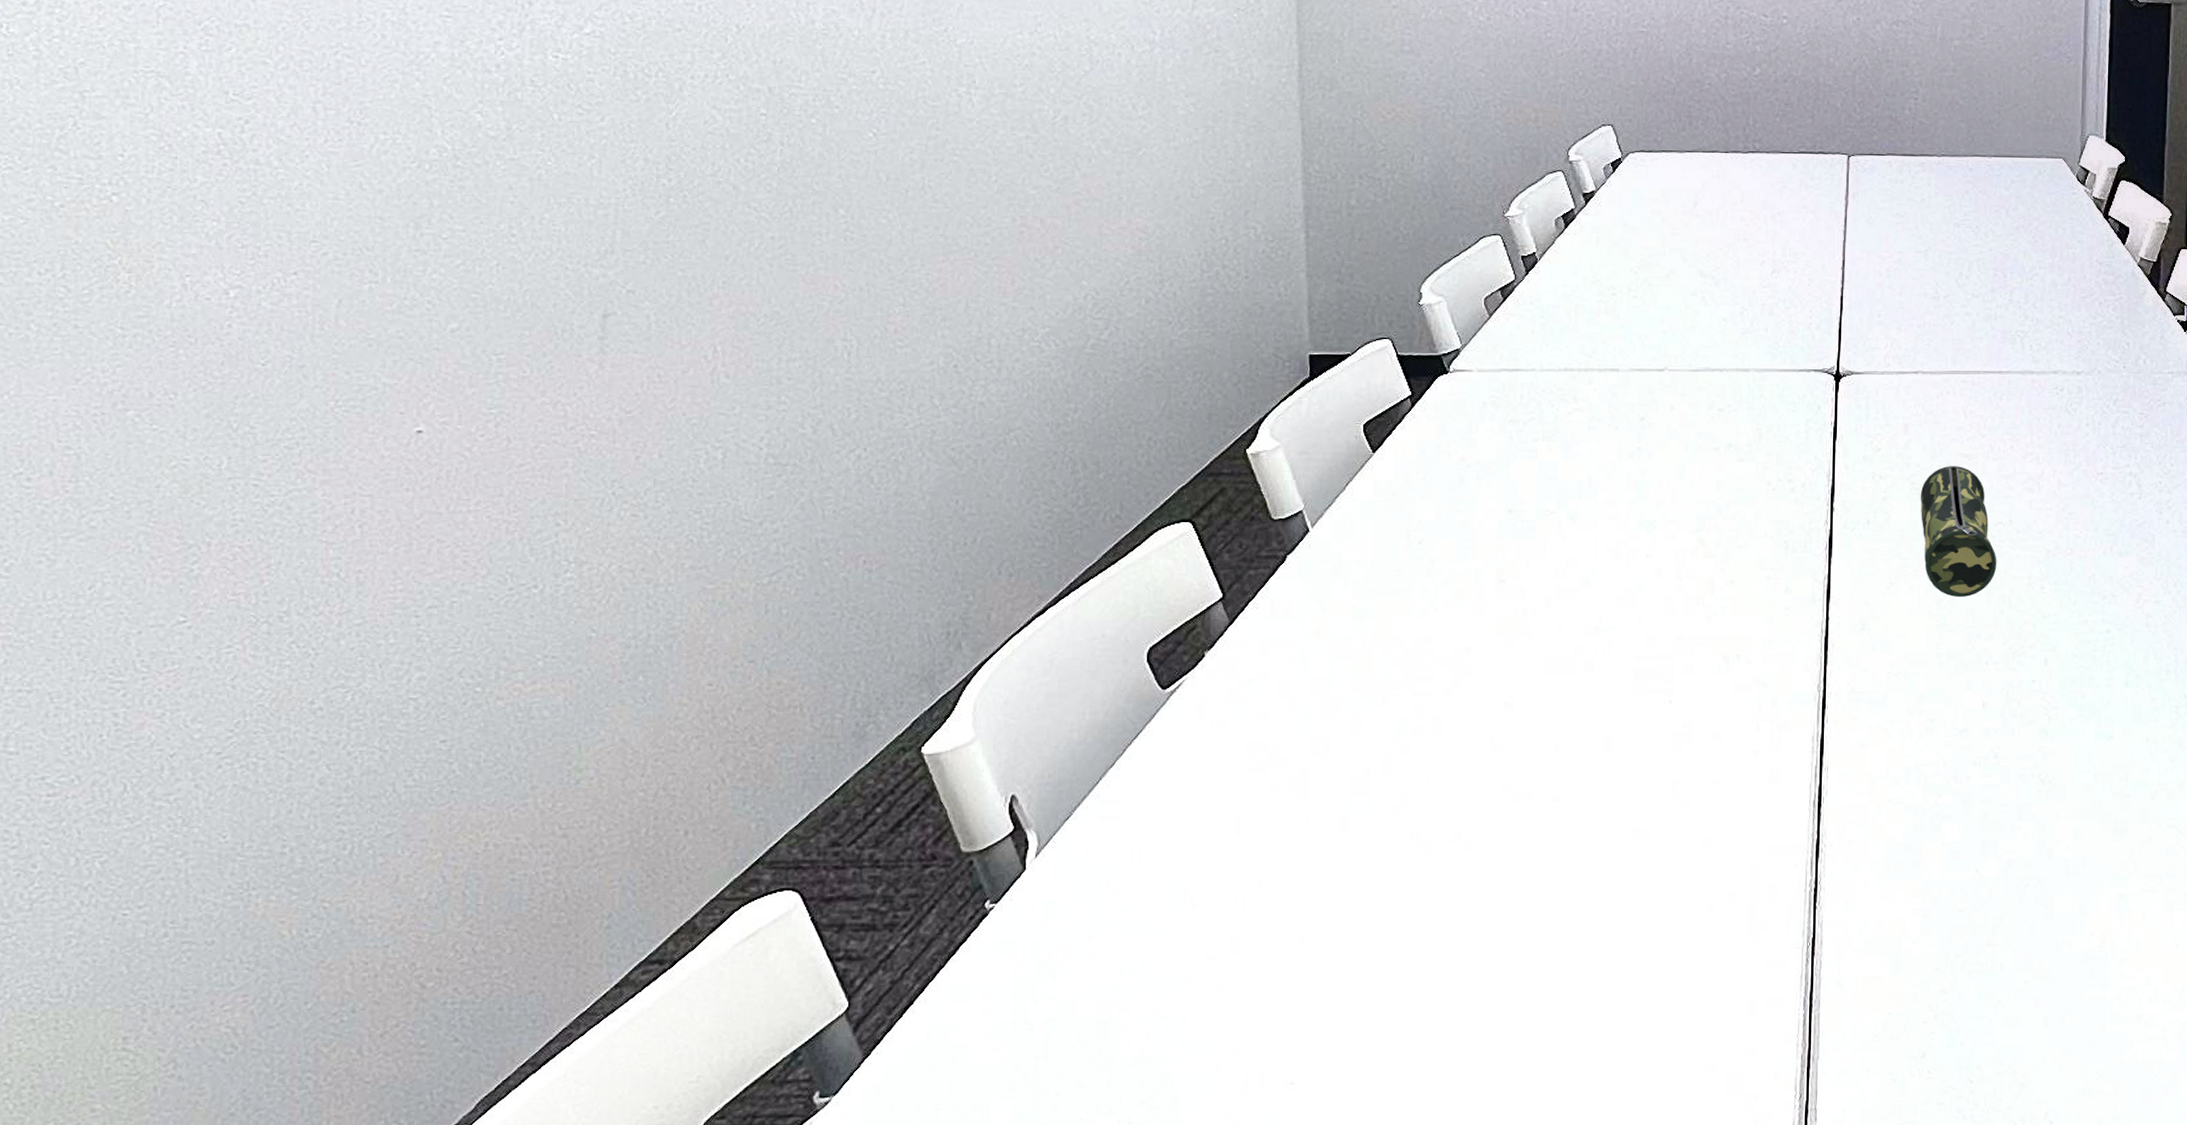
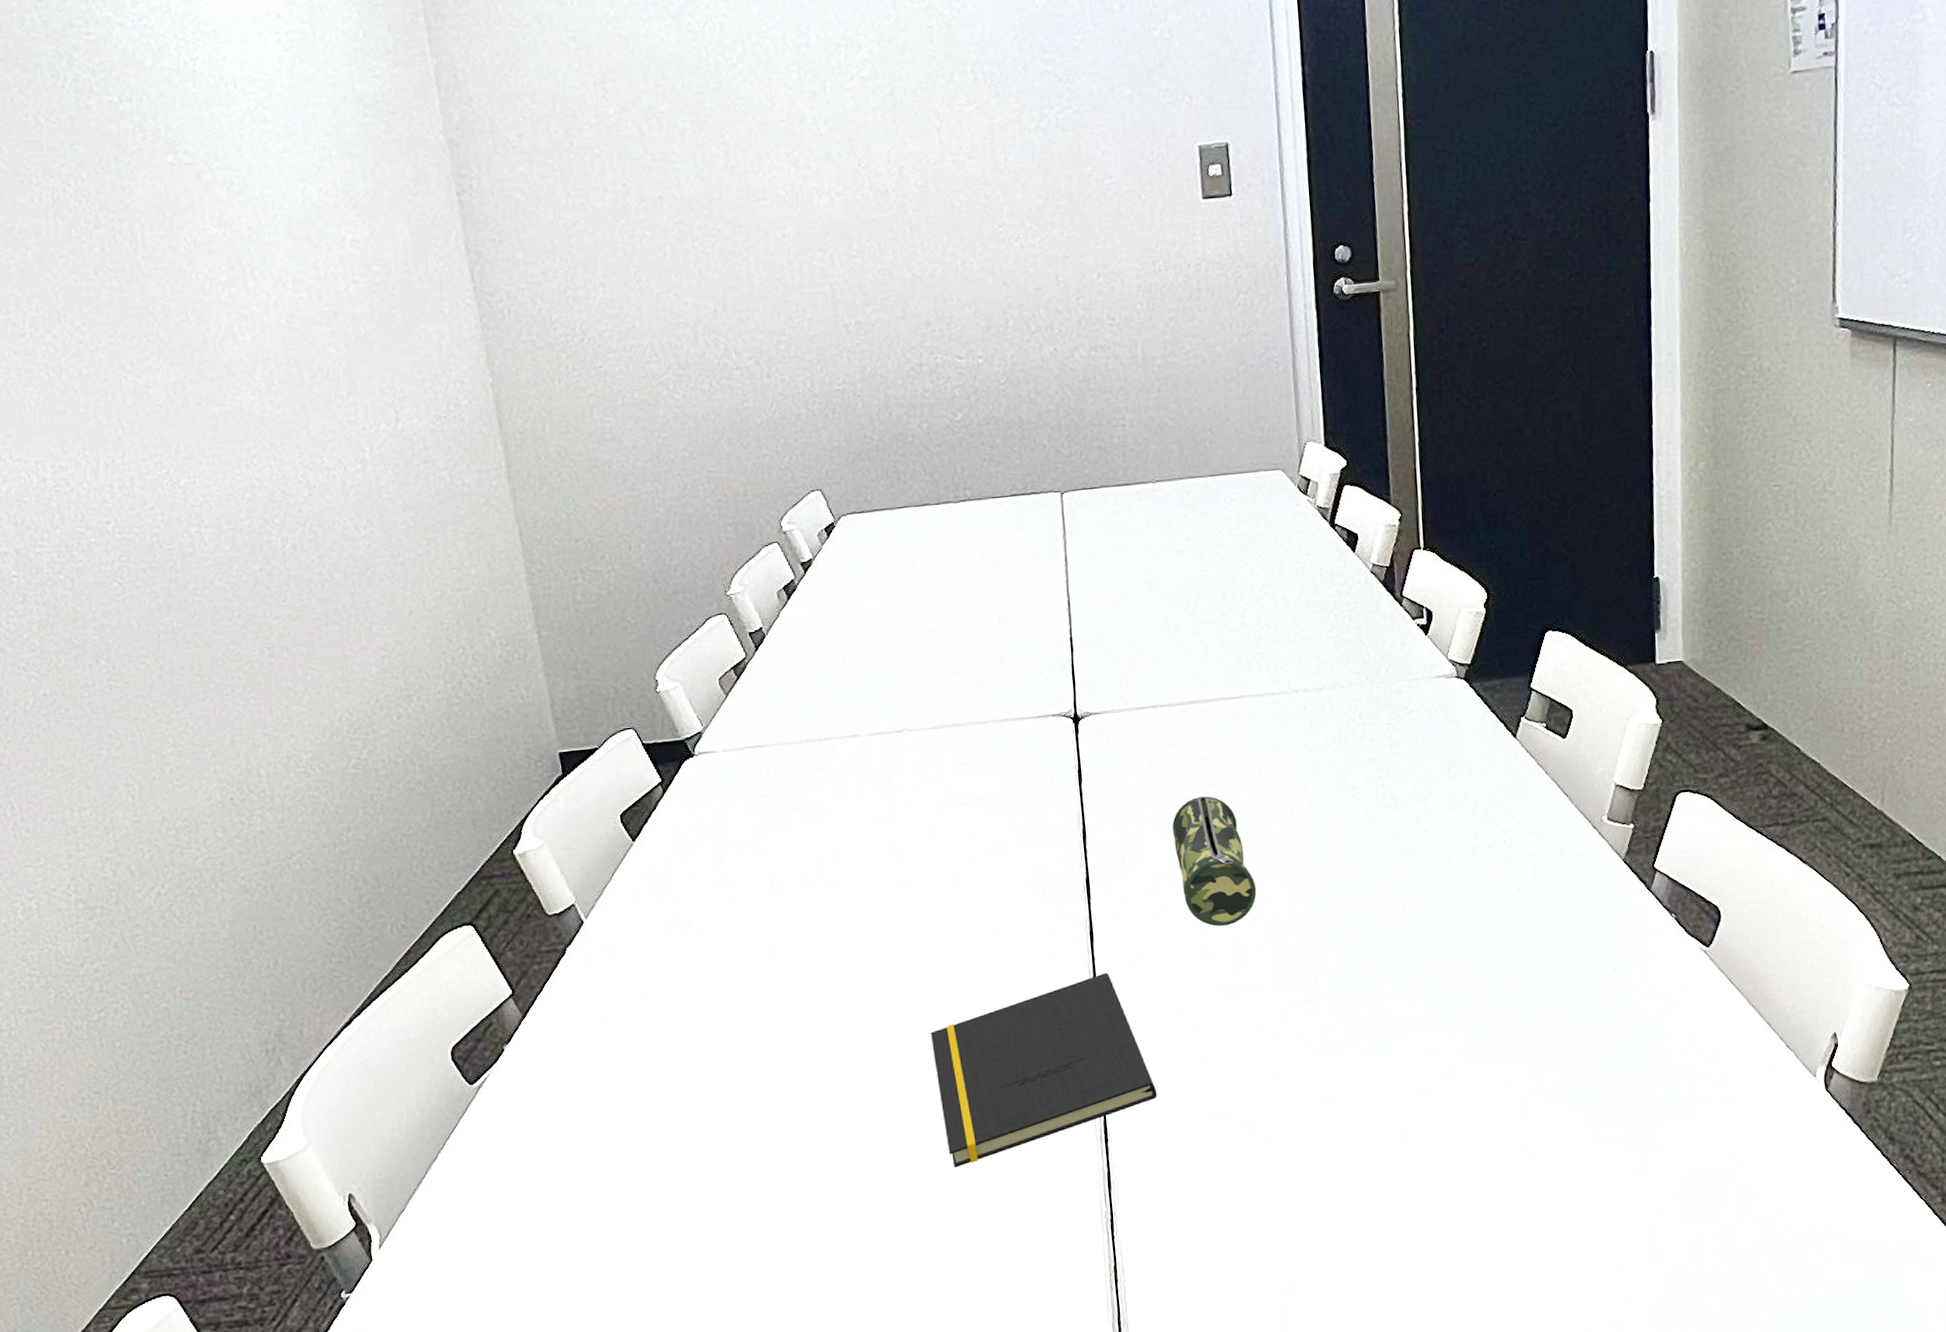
notepad: none [1653,633,1876,821] -> present [930,973,1158,1168]

